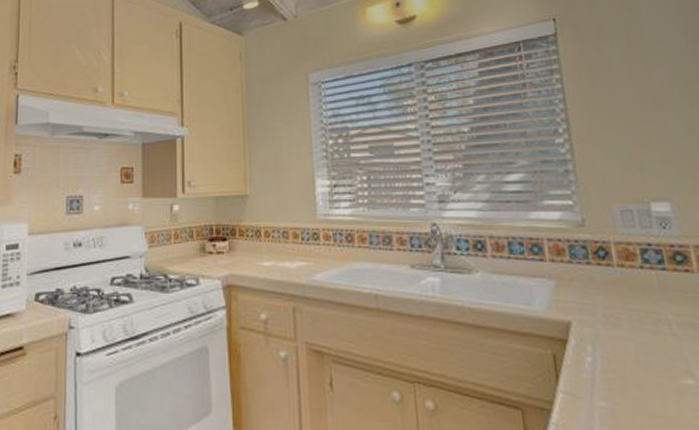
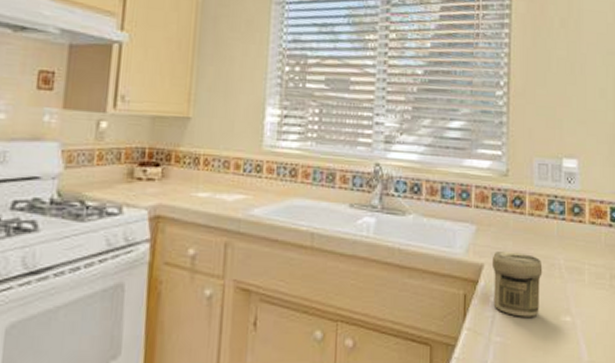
jar: none [580,306,651,380] -> present [491,250,543,317]

